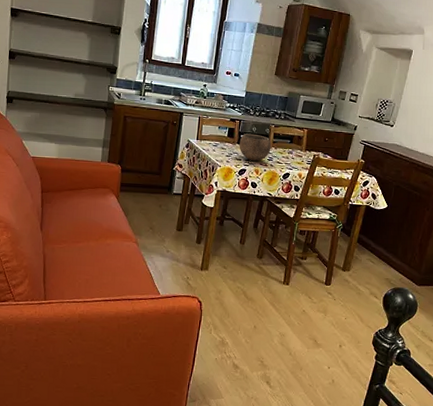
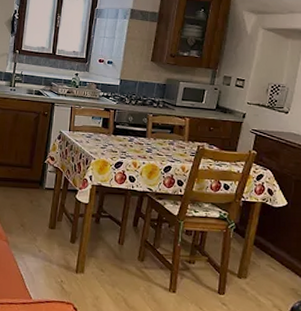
bowl: present [239,133,271,162] -> none [114,123,150,153]

